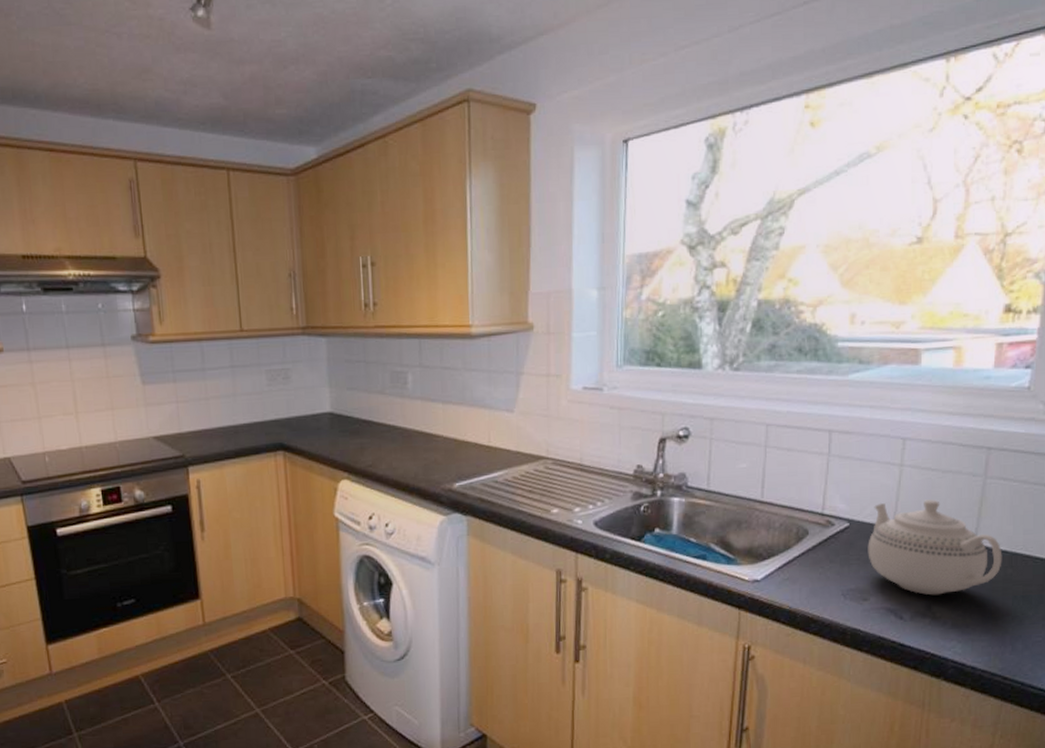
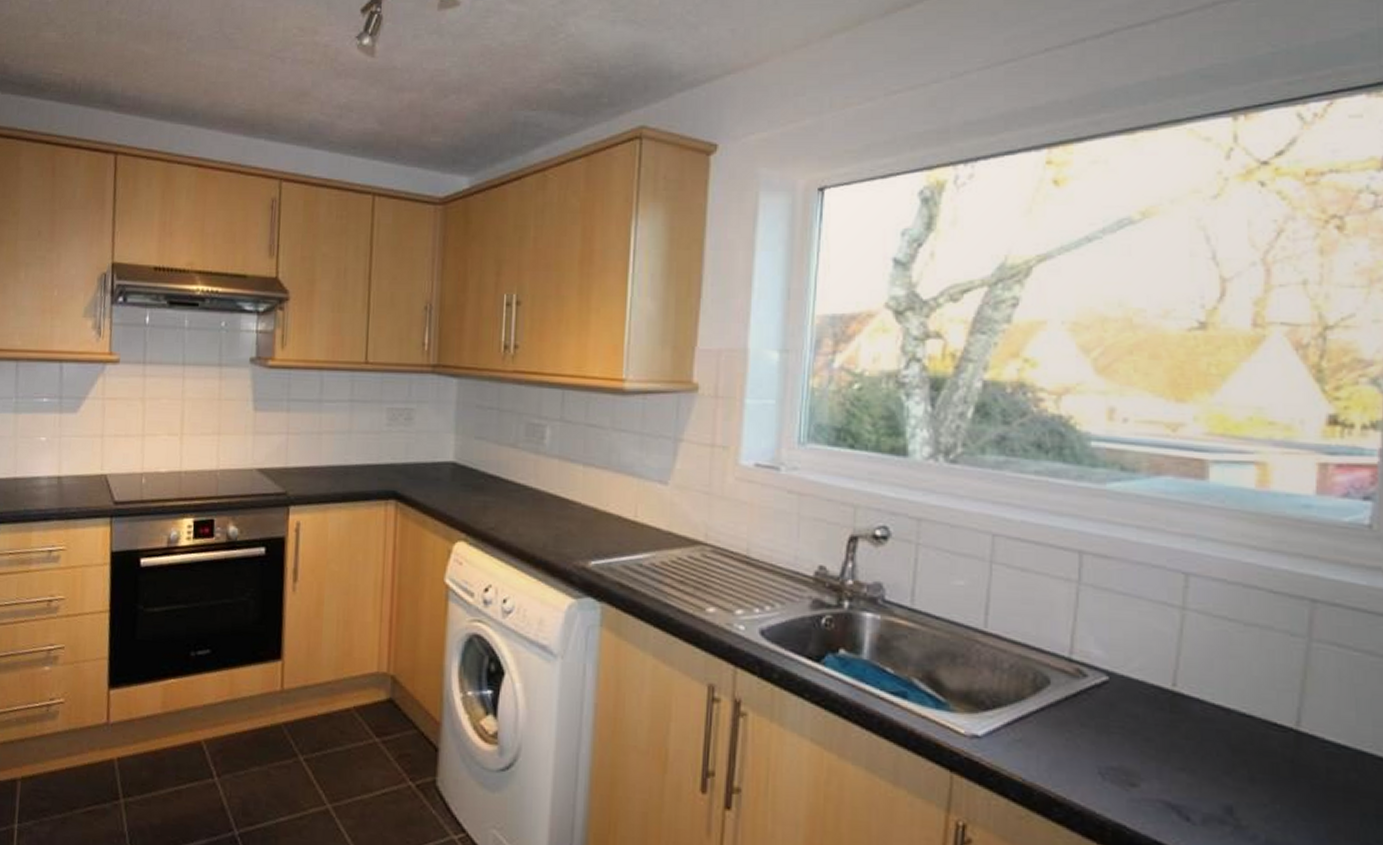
teapot: present [868,499,1002,595] -> none [1136,656,1341,795]

